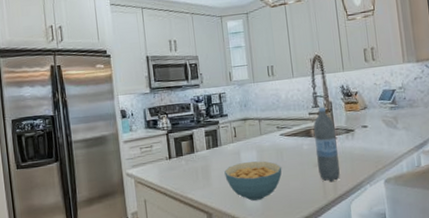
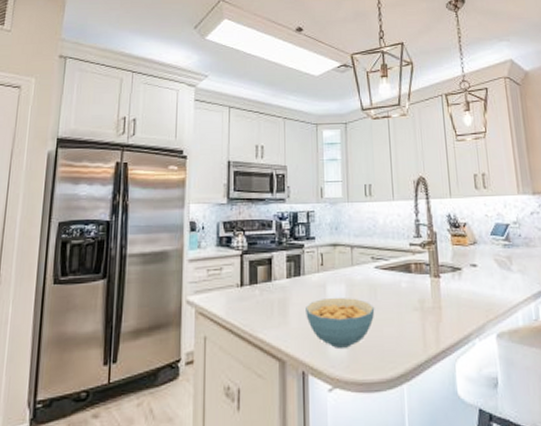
water bottle: present [313,107,340,182] -> none [413,238,444,332]

